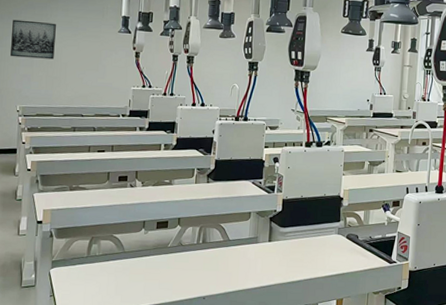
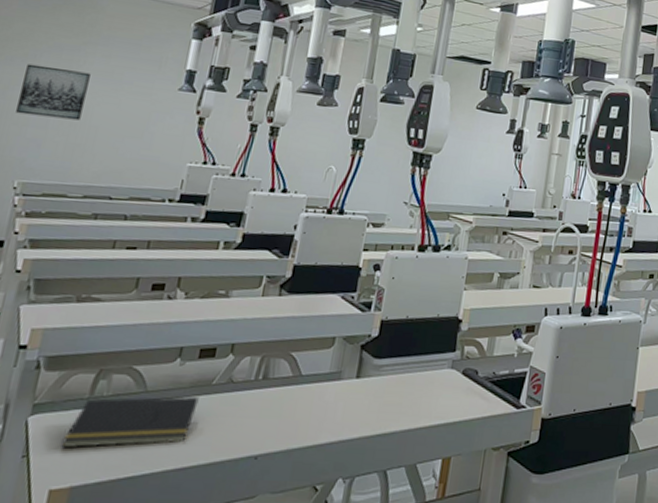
notepad: none [74,255,160,291] -> present [61,396,199,448]

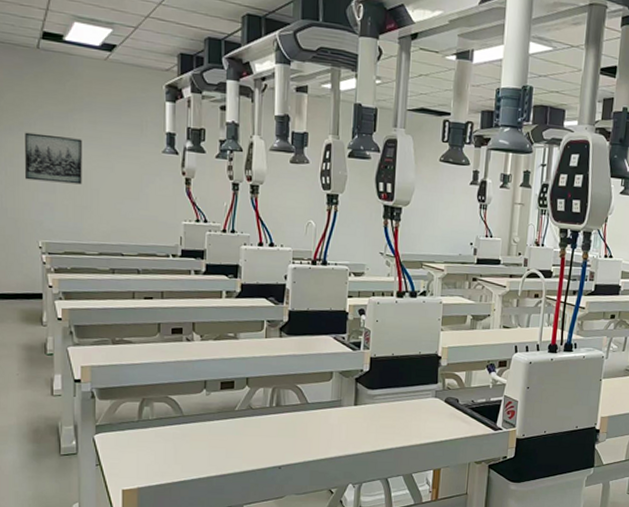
notepad: present [61,396,199,448] -> none [124,420,226,459]

